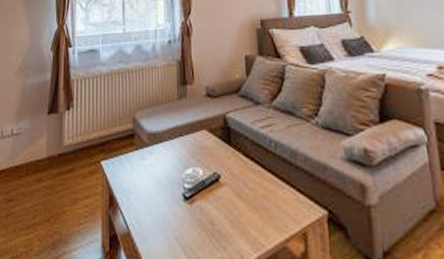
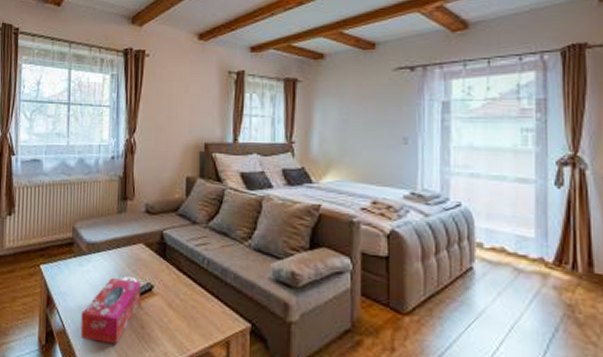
tissue box: none [146,170,207,245] -> present [80,278,140,344]

